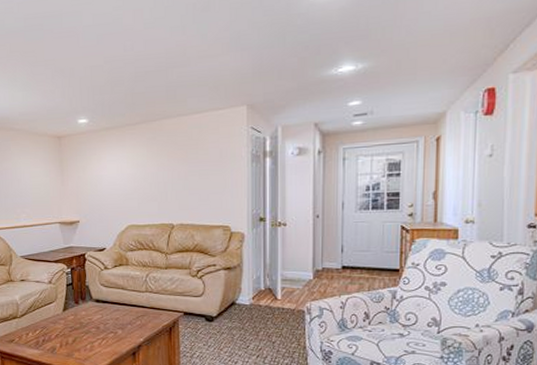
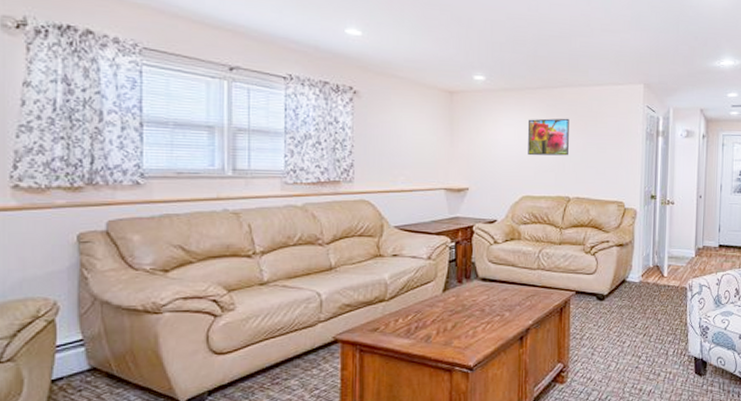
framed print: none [129,148,170,188] -> present [527,118,569,156]

